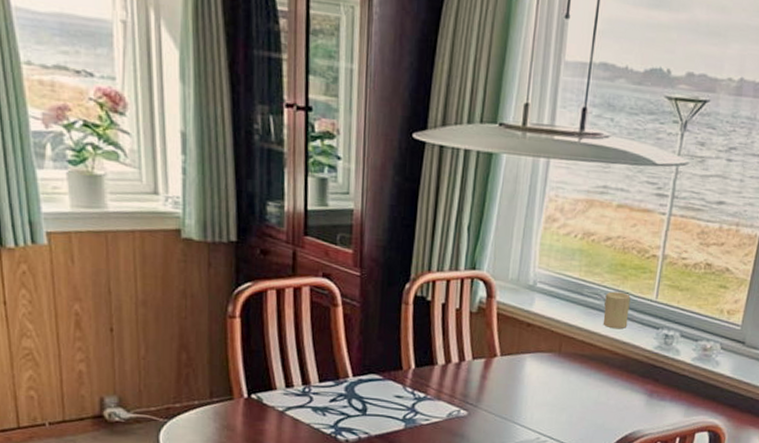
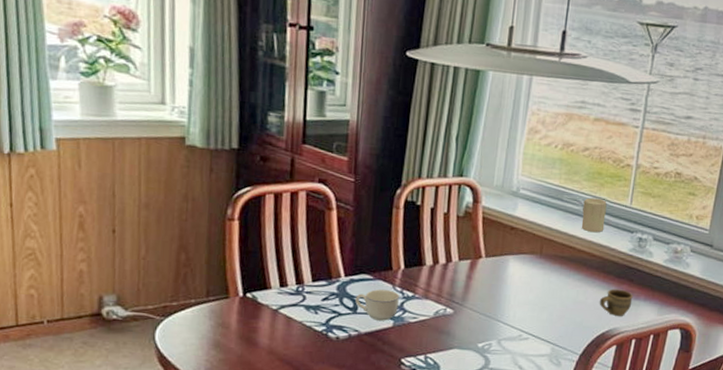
cup: none [364,390,410,423] -> present [355,289,399,321]
cup: none [622,389,658,418] -> present [599,289,633,316]

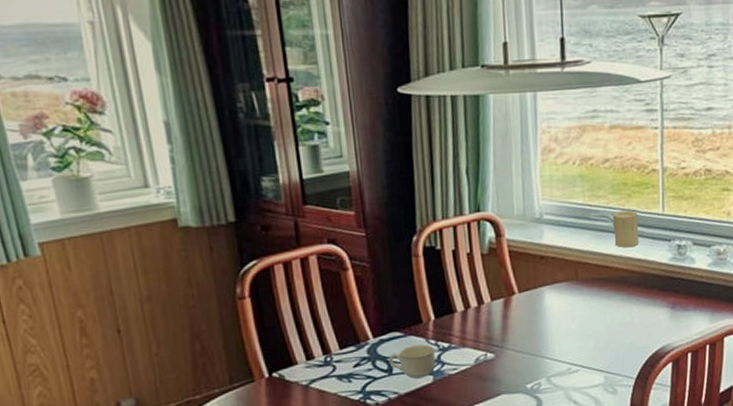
cup: present [599,289,633,316] -> none [646,302,682,332]

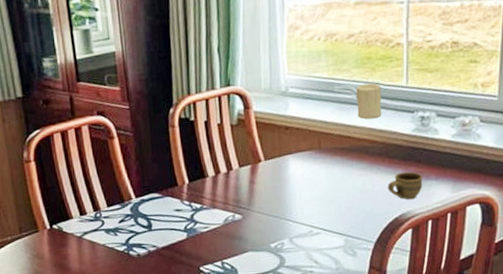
cup: present [389,344,436,379] -> none [149,205,189,235]
cup: none [646,302,682,332] -> present [387,171,423,199]

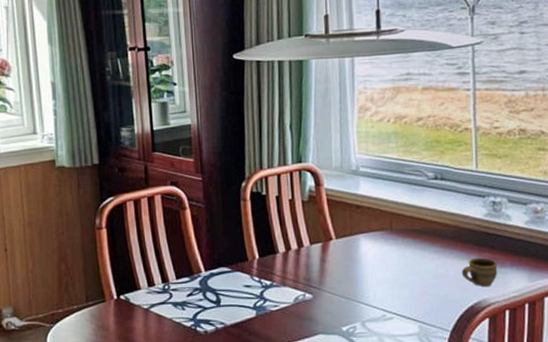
candle: present [356,83,382,119] -> none [426,166,453,202]

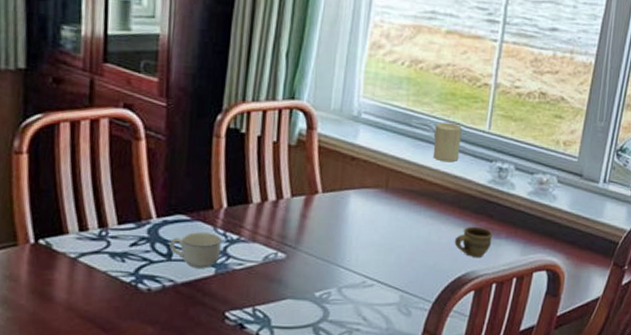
cup: none [217,281,259,312] -> present [170,232,222,269]
candle: none [426,166,453,202] -> present [433,122,462,163]

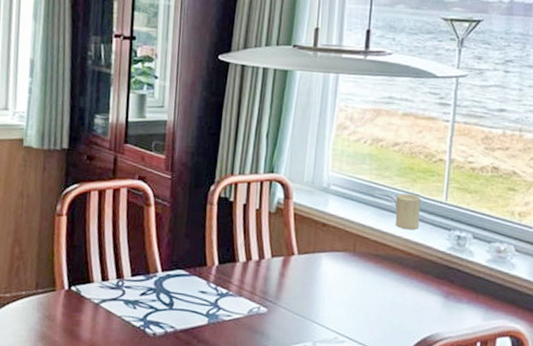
cup: present [170,232,222,269] -> none [171,285,213,318]
cup: present [454,226,493,257] -> none [418,290,455,321]

